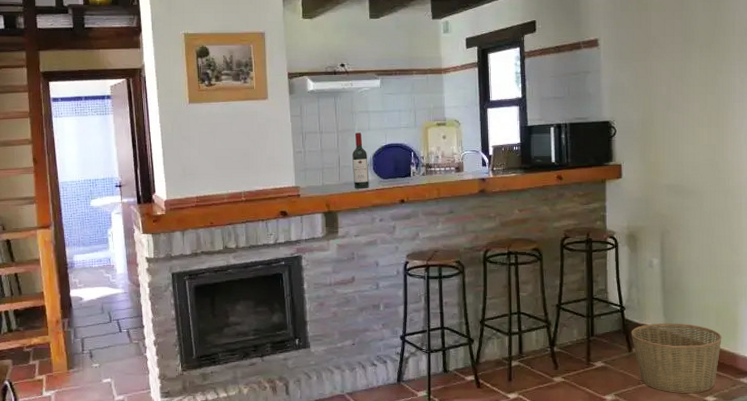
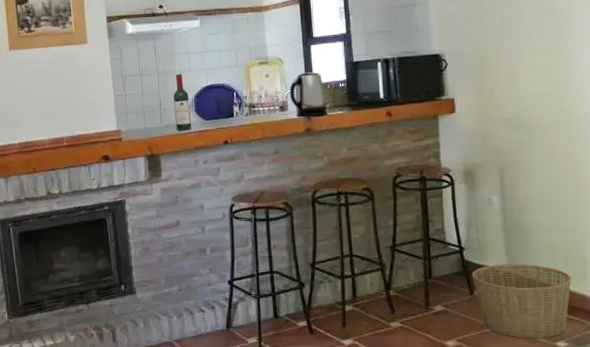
kettle: none [465,135,502,179] -> present [289,72,328,118]

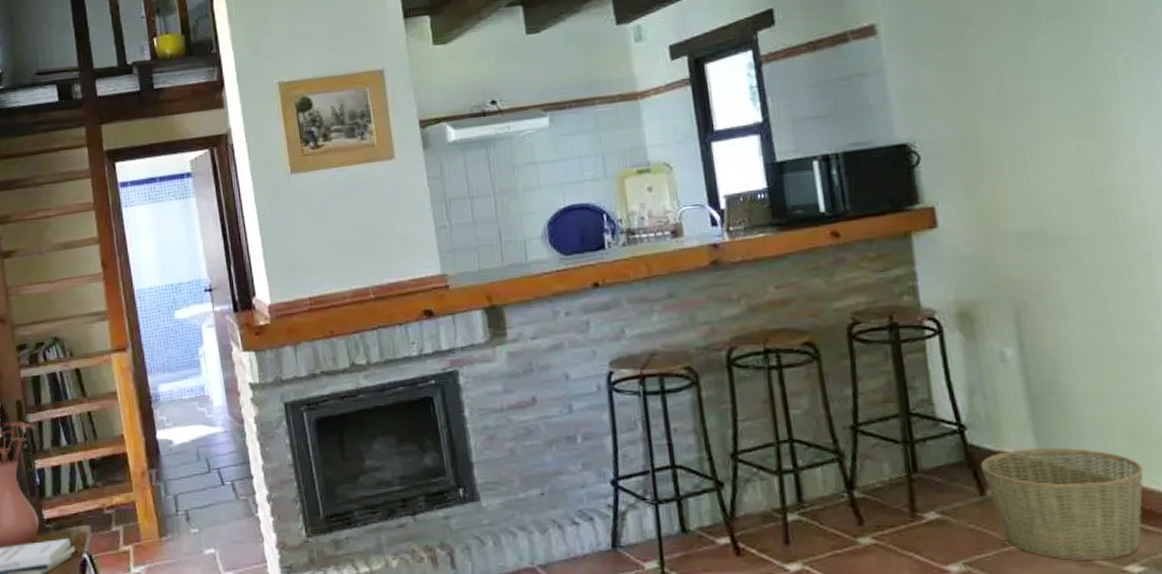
wine bottle: present [173,74,192,131] -> none [516,193,546,273]
kettle: present [289,72,328,118] -> none [683,179,743,246]

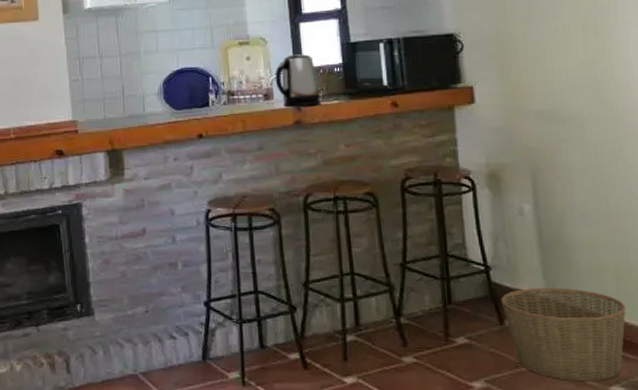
kettle: none [683,179,743,246] -> present [275,54,322,108]

